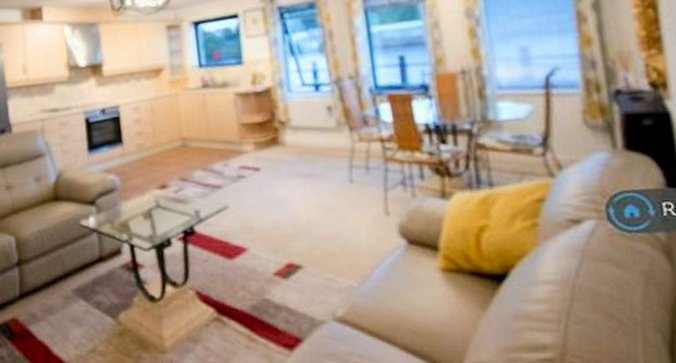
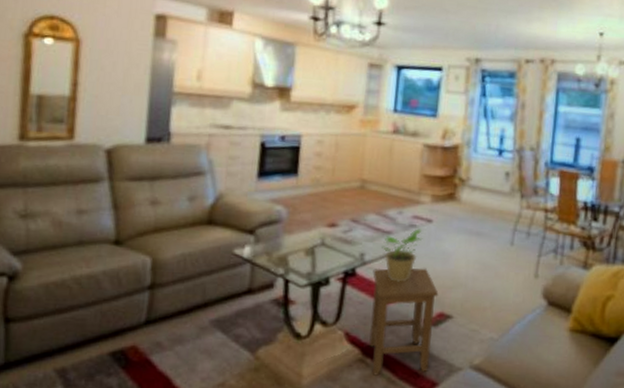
stool: none [211,218,290,334] -> present [369,268,439,376]
potted plant: none [214,179,254,236] -> present [382,229,423,282]

